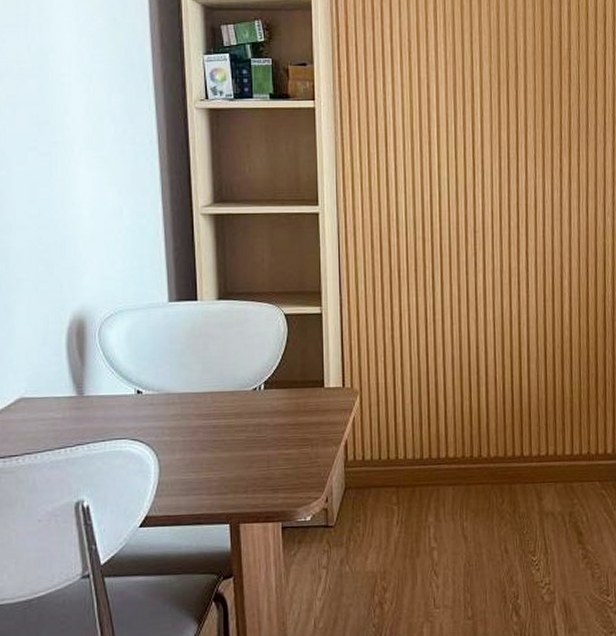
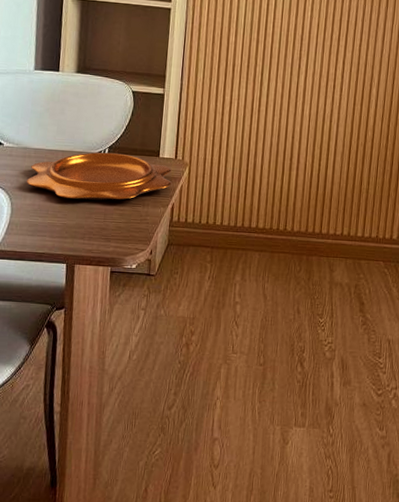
decorative bowl: none [173,388,342,447] -> present [26,152,172,201]

